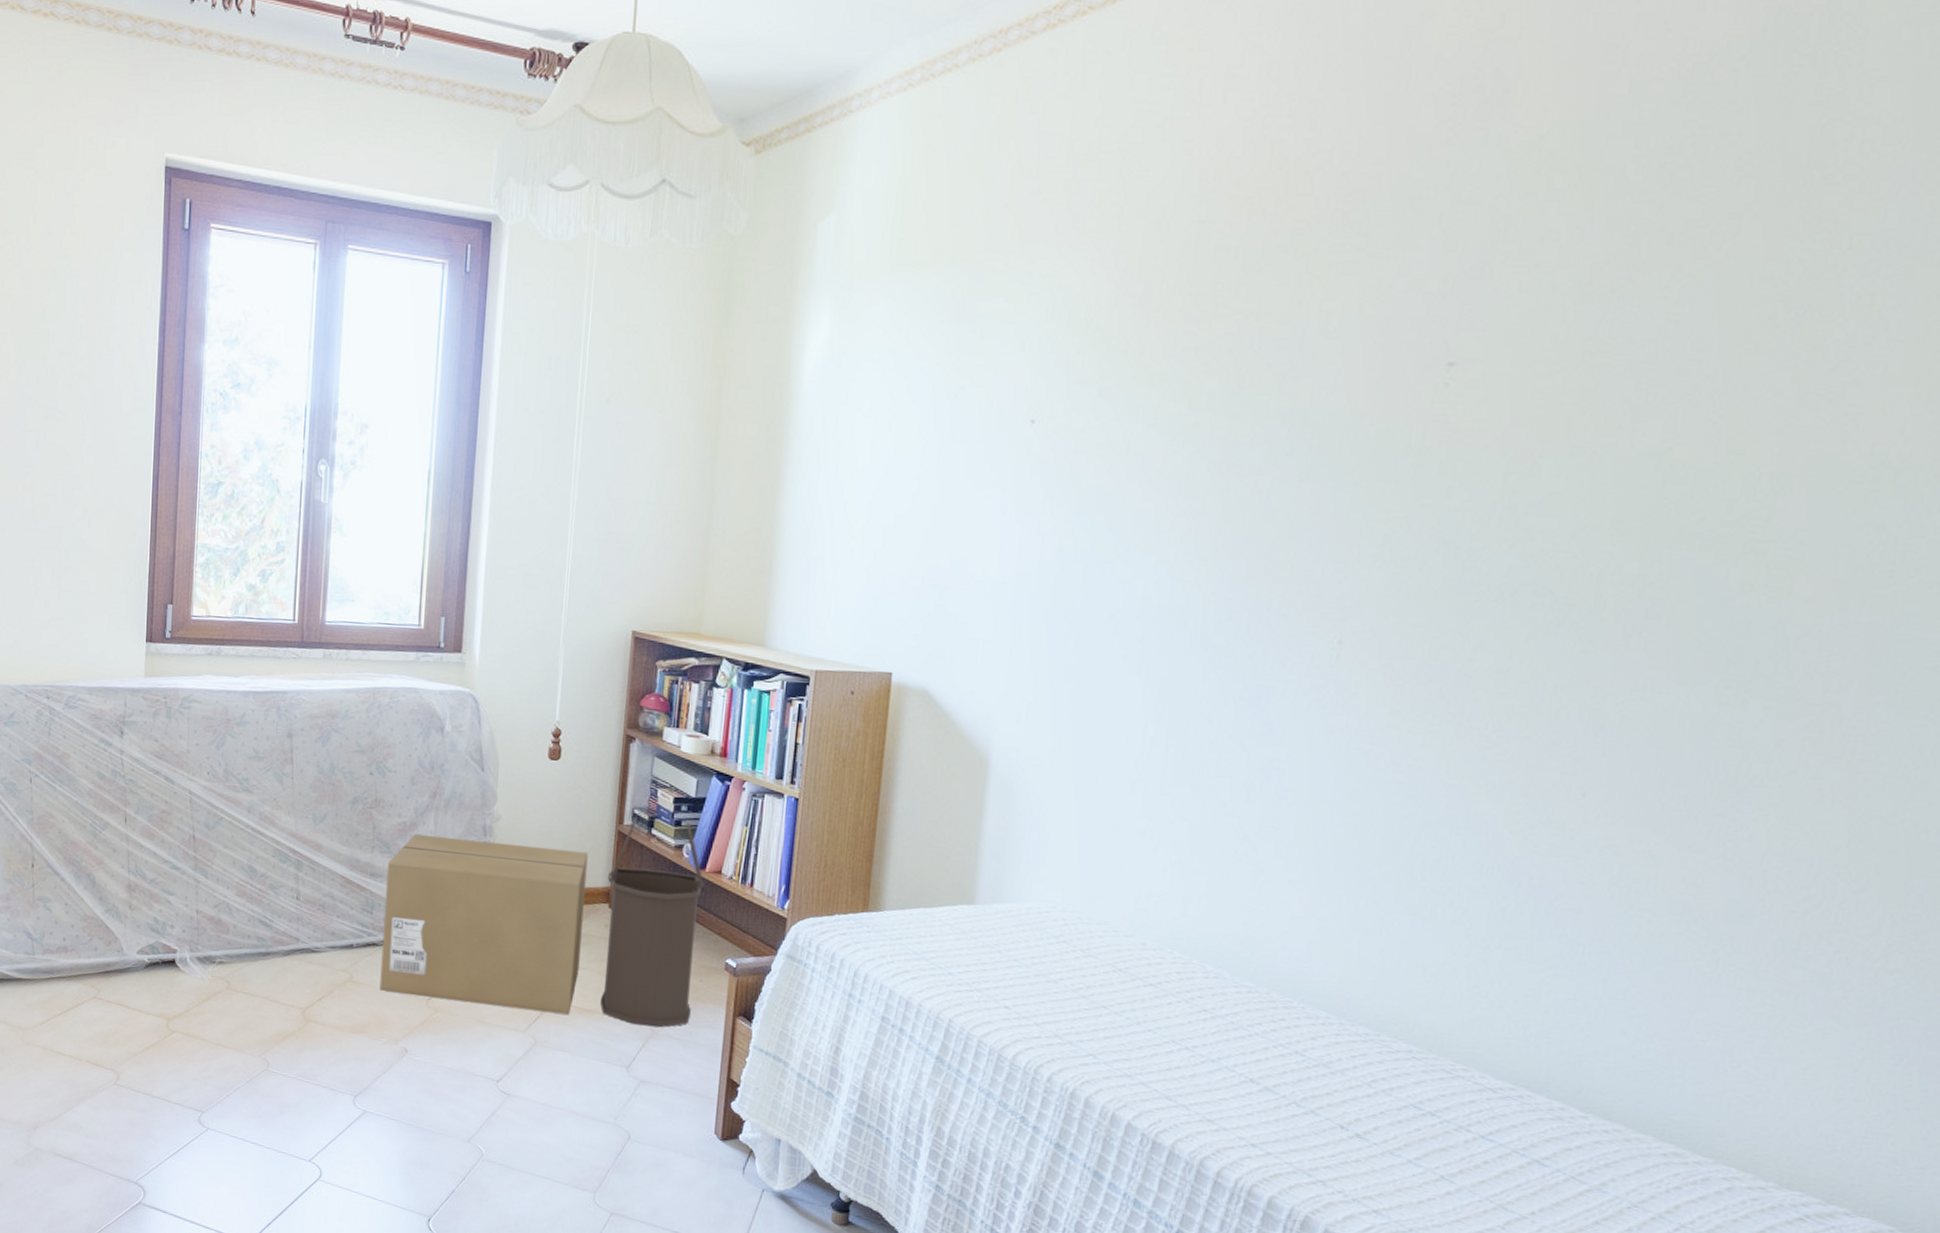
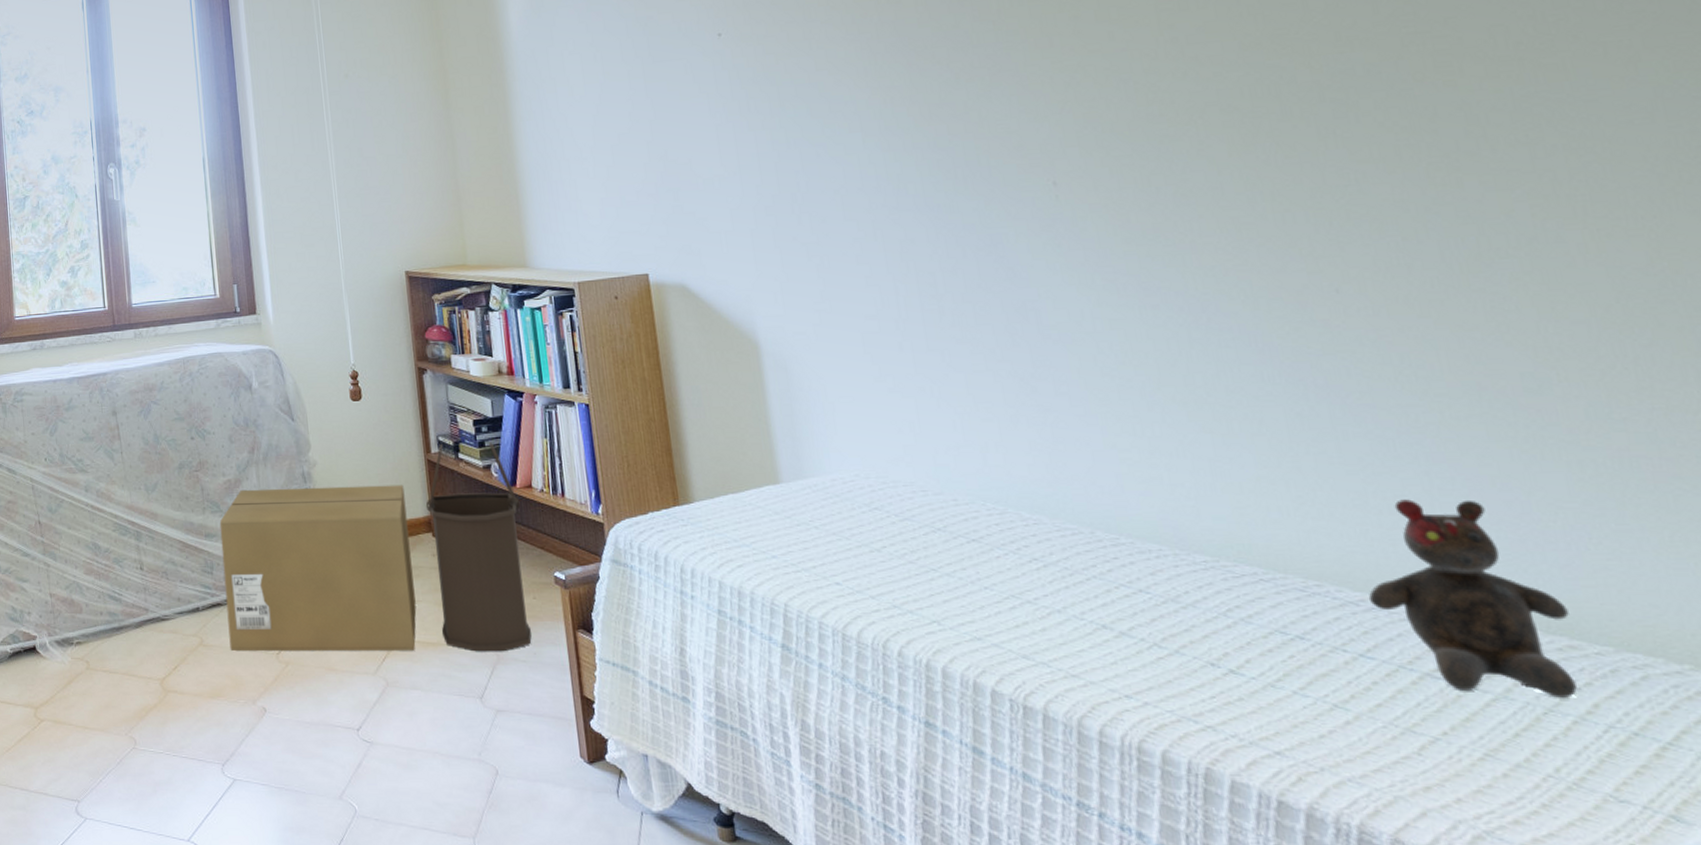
teddy bear: none [1507,1002,1686,1197] -> present [1368,499,1577,698]

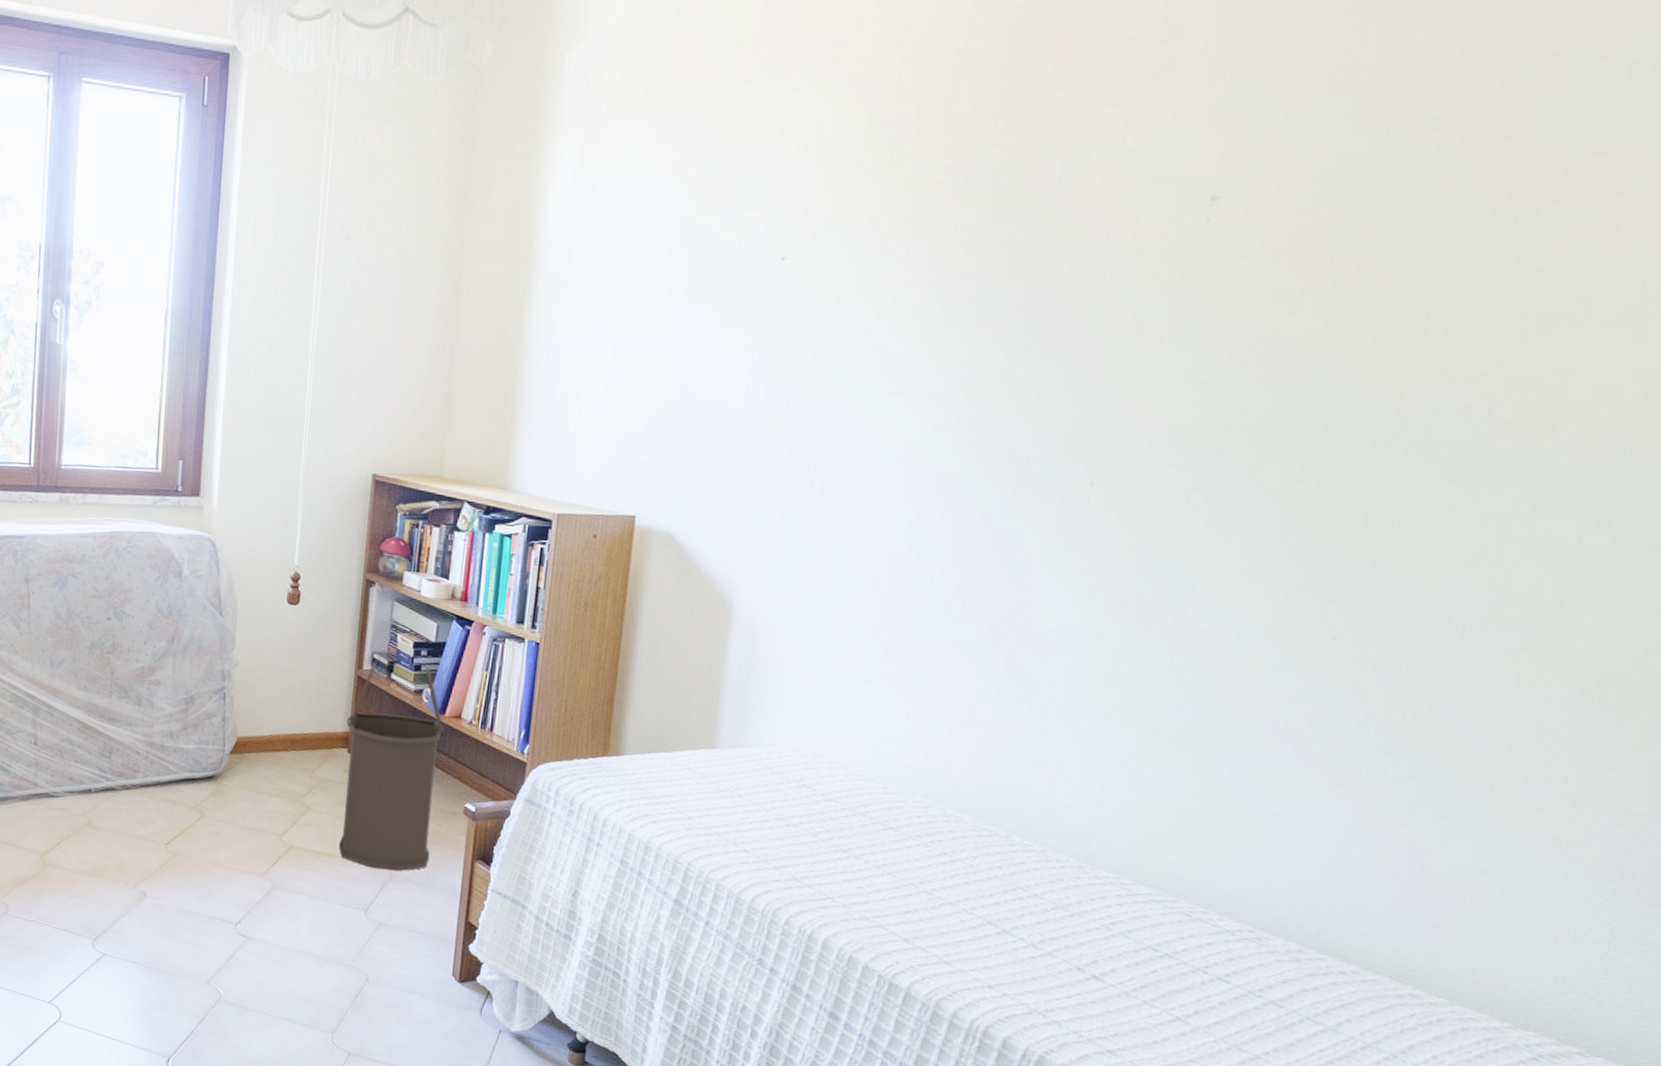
box: present [219,484,416,651] -> none [118,679,327,859]
teddy bear: present [1368,499,1577,698] -> none [1245,845,1424,1038]

